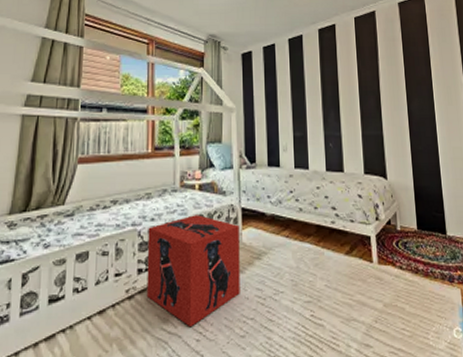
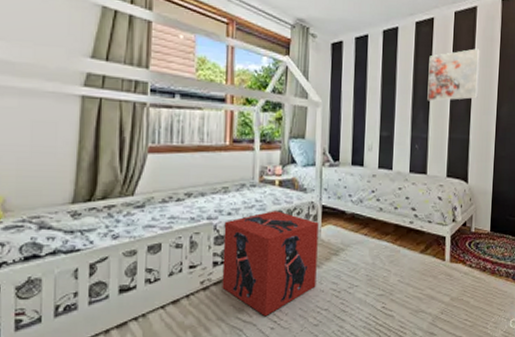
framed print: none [334,49,386,101] -> present [427,48,480,102]

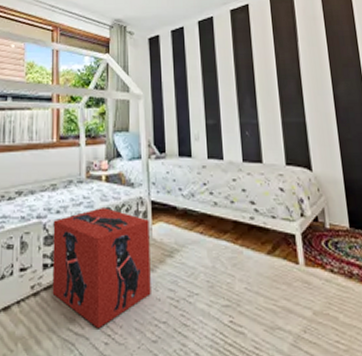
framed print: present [427,48,480,102] -> none [249,29,308,86]

